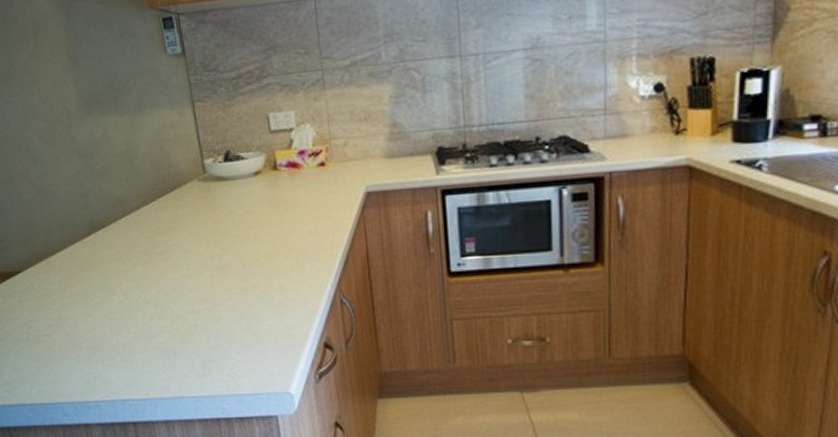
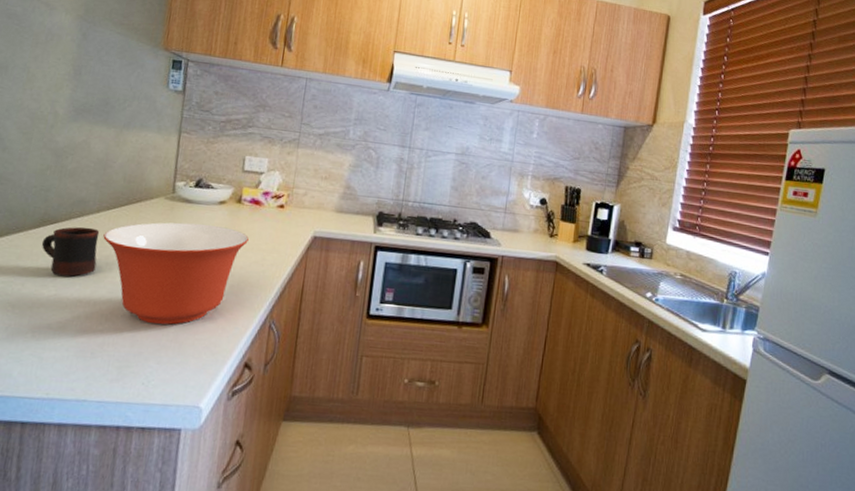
mug: none [97,226,153,280] -> present [41,226,100,277]
mixing bowl: none [150,200,296,316] -> present [103,222,249,325]

